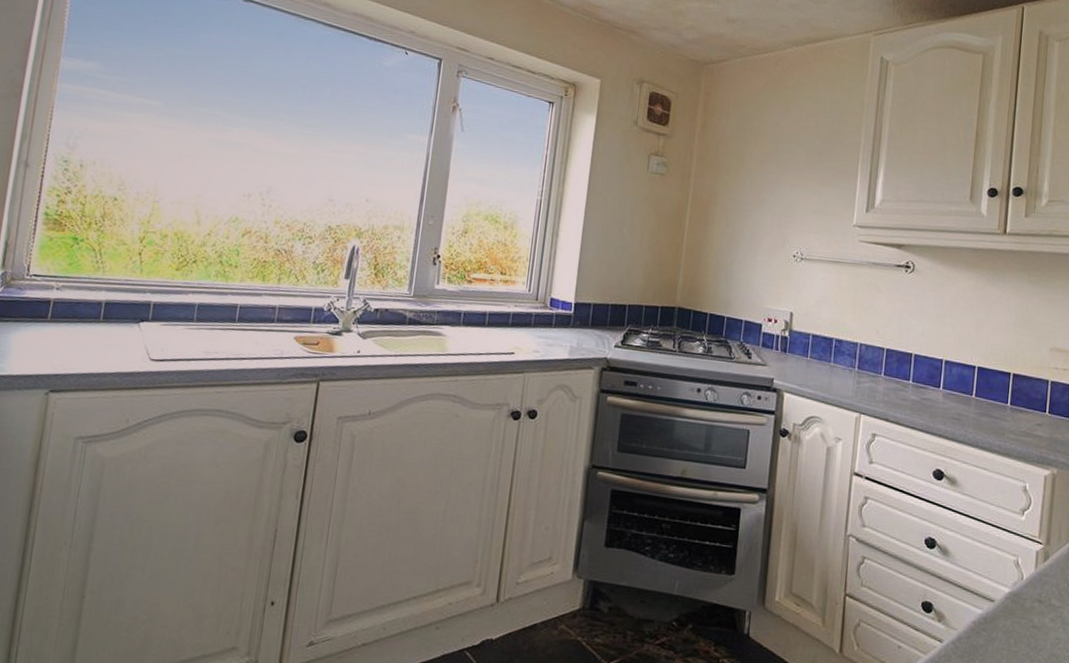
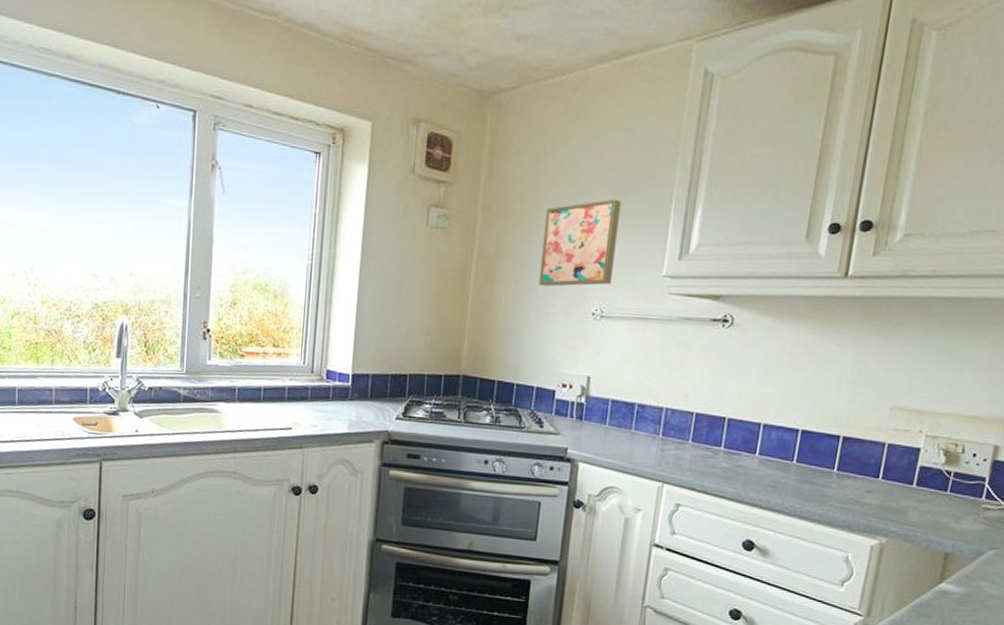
wall art: none [746,157,816,231] -> present [538,199,621,287]

